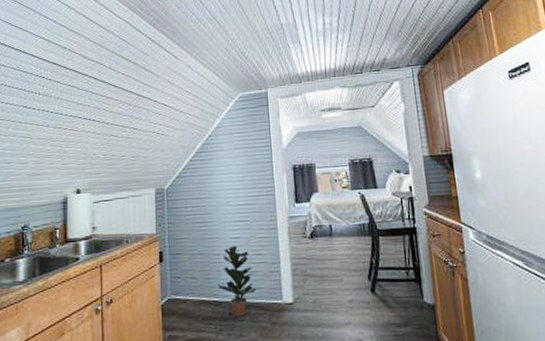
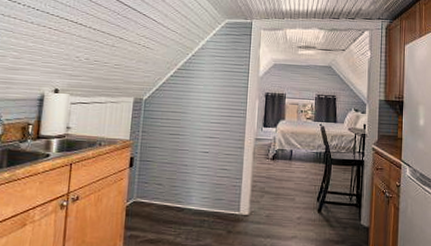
potted plant: present [217,245,257,316] -> none [181,159,218,223]

